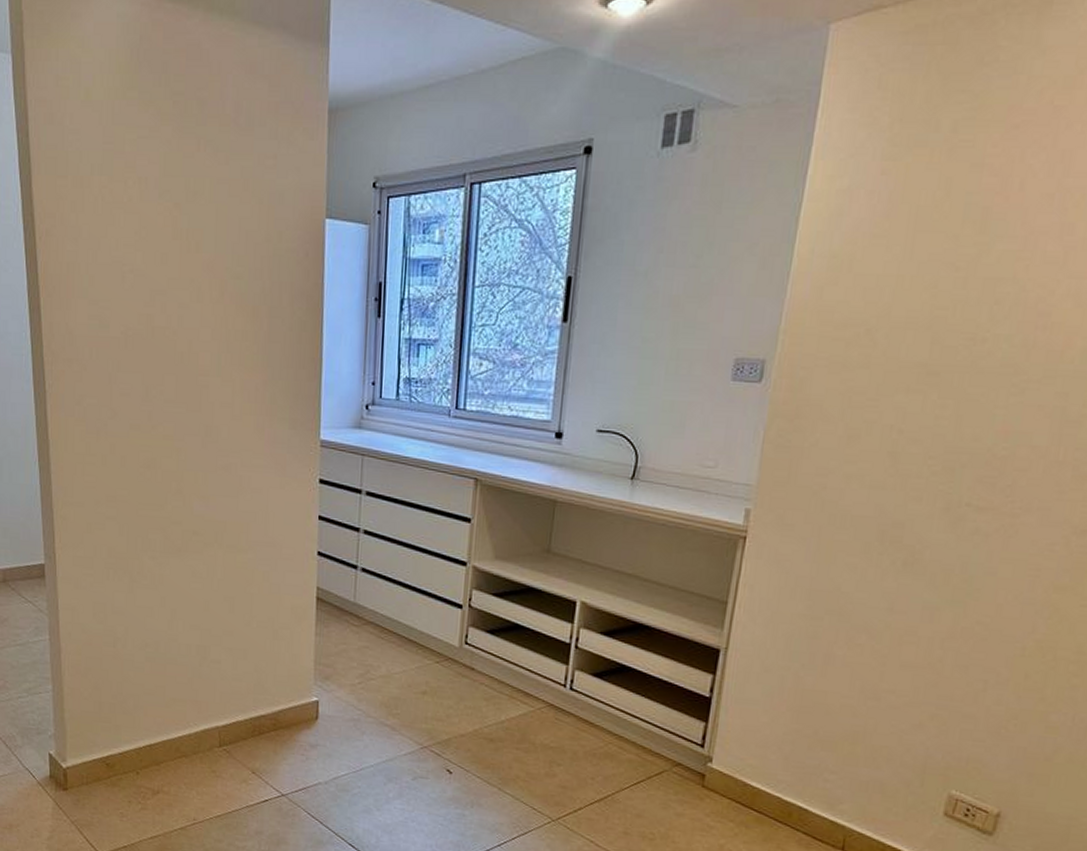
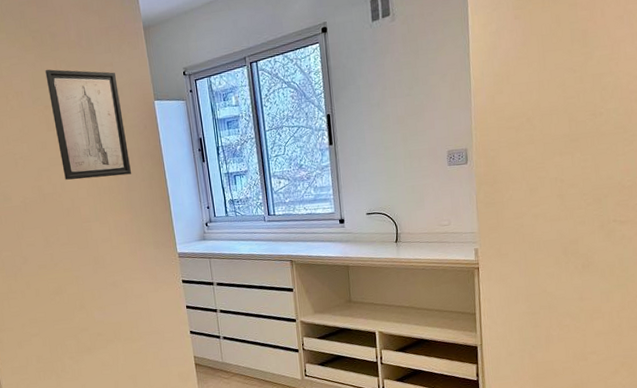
wall art: none [182,150,279,319] -> present [45,69,131,180]

